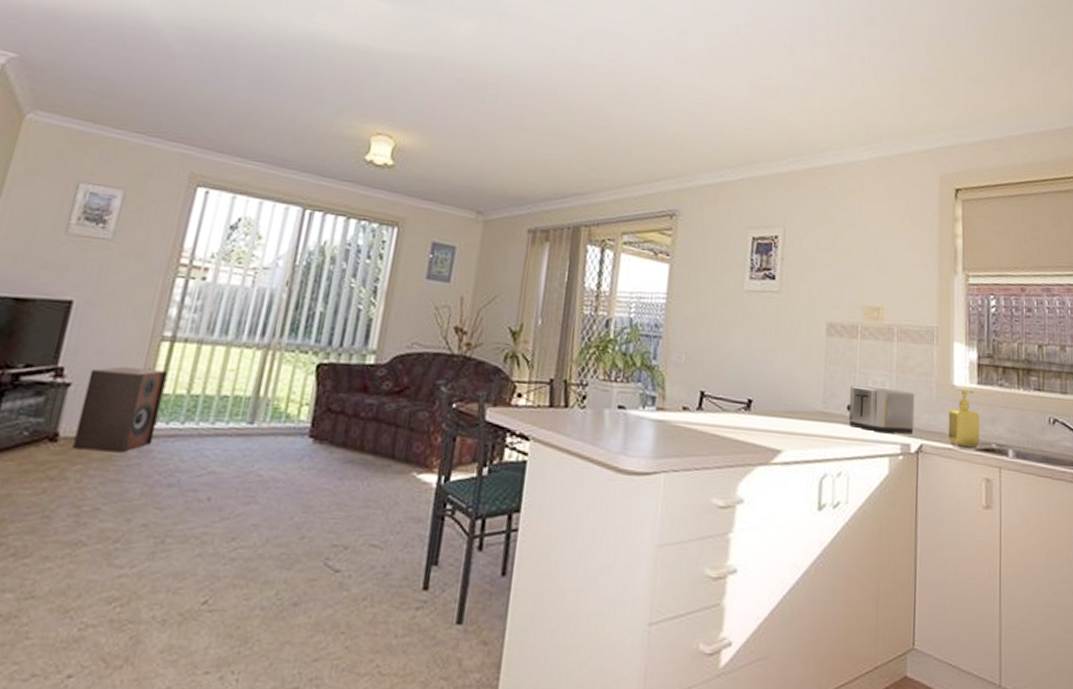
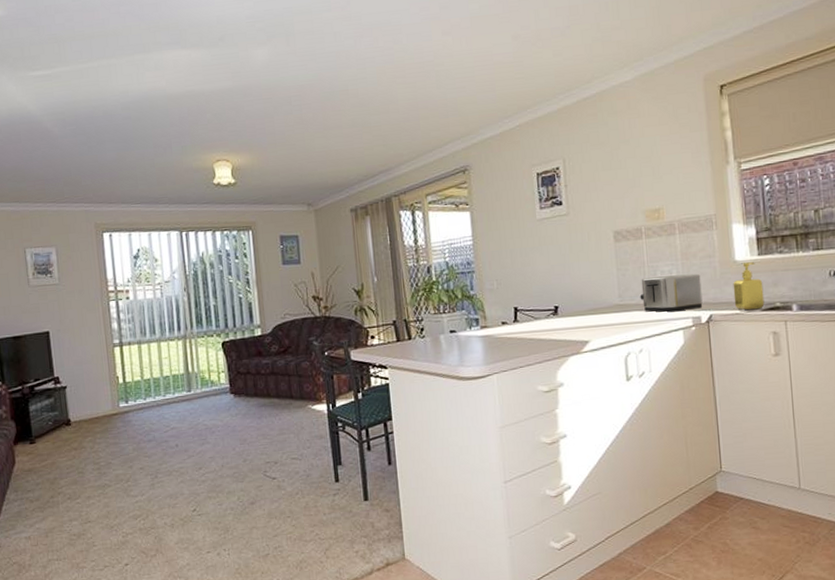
speaker: present [72,367,168,453] -> none [76,367,130,428]

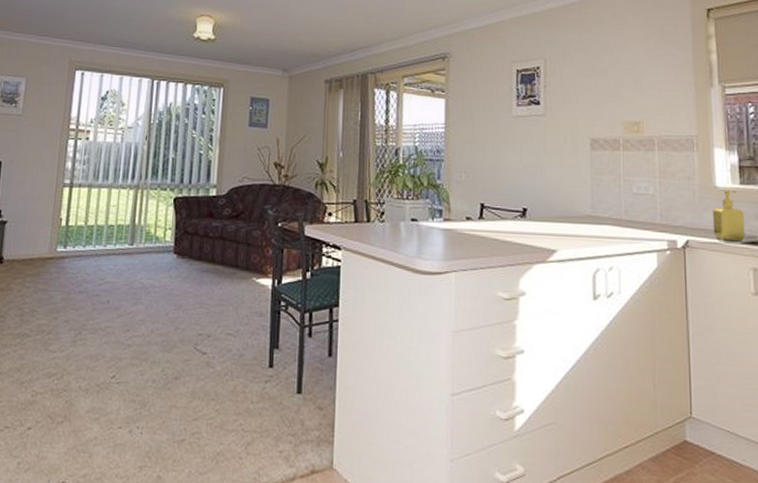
toaster: present [640,273,703,312] -> none [613,191,679,232]

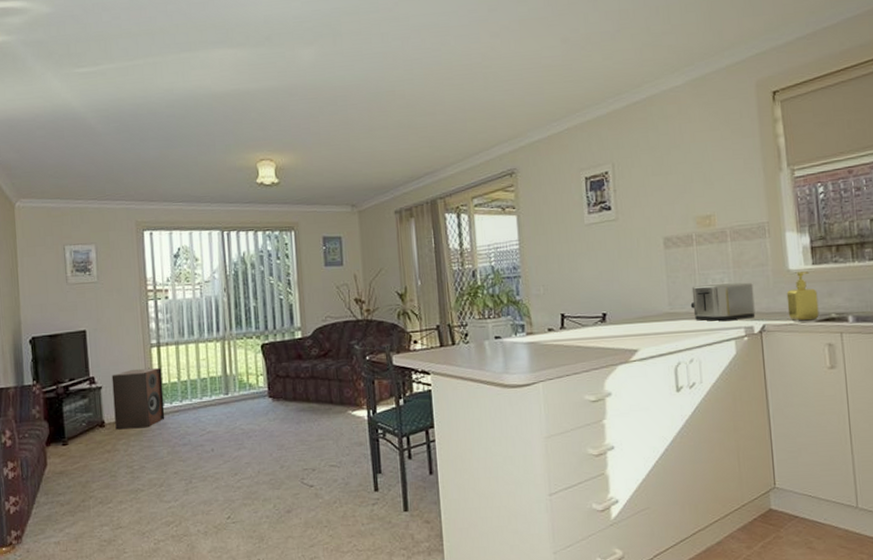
speaker: none [13,208,70,270] -> present [111,368,165,430]
toaster: none [613,191,679,232] -> present [690,282,755,322]

